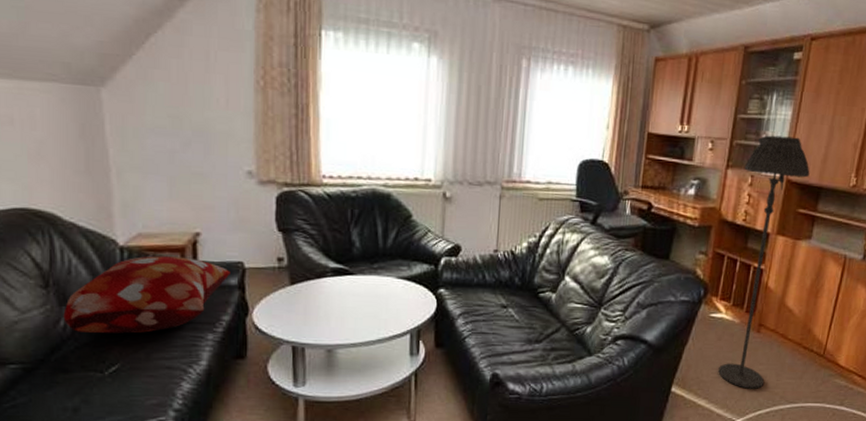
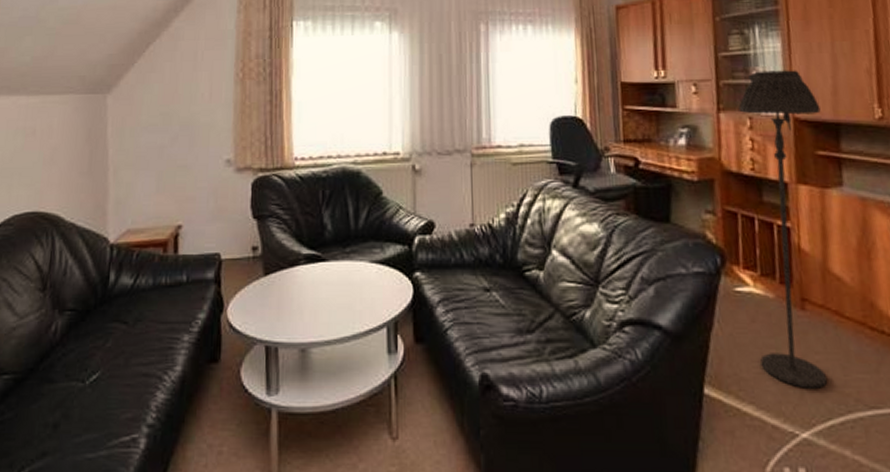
decorative pillow: present [63,256,230,334] -> none [55,252,208,337]

